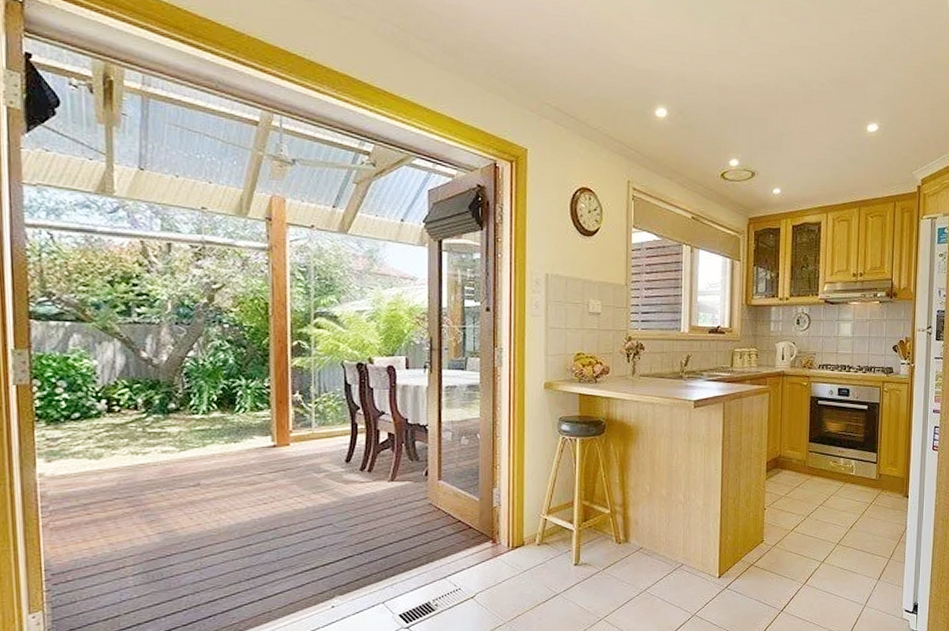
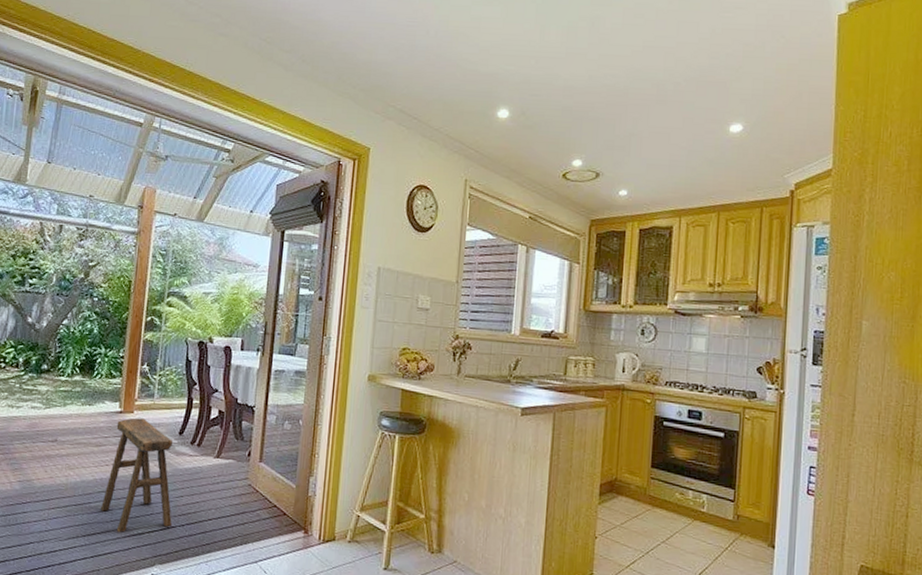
stool: none [264,450,348,570] -> present [101,418,174,532]

